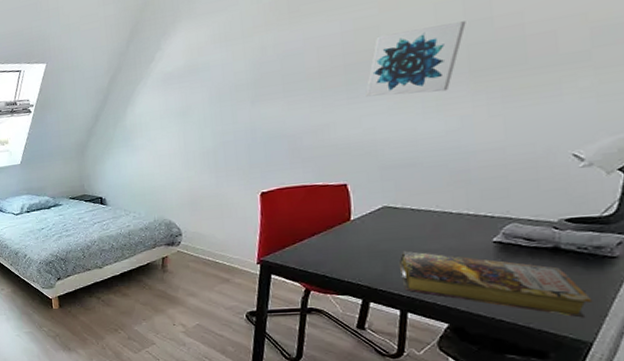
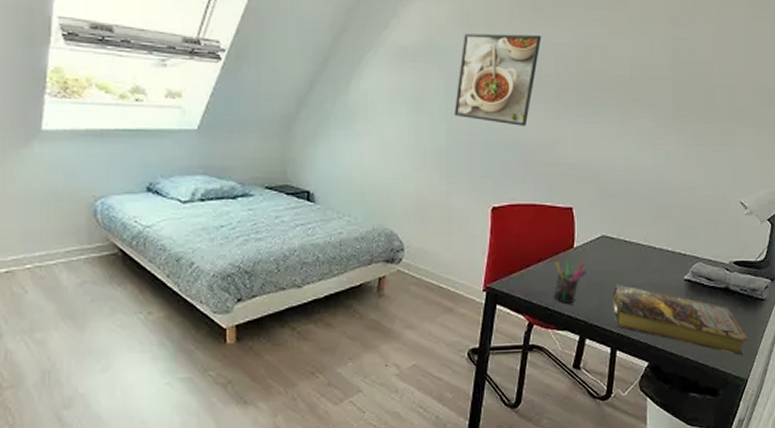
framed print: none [218,33,303,121] -> present [453,33,542,126]
pen holder: none [330,232,368,271] -> present [553,262,587,303]
wall art: present [365,21,466,97] -> none [593,57,673,125]

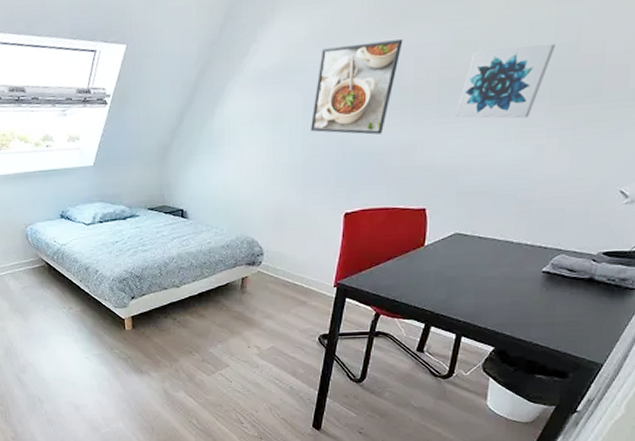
pen holder: present [553,262,587,303] -> none [400,258,437,296]
wall art: none [593,57,673,125] -> present [455,44,556,119]
book: present [612,284,749,356] -> none [460,277,610,343]

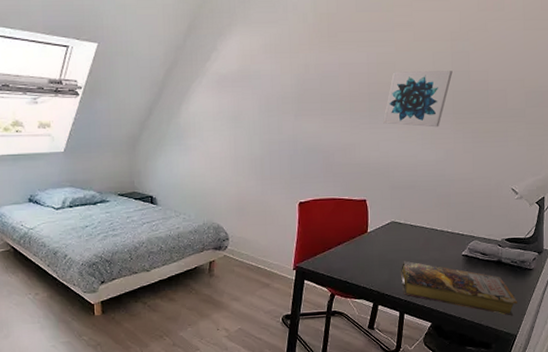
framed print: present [310,39,403,135] -> none [265,58,338,135]
book: none [460,277,610,343] -> present [400,260,518,316]

